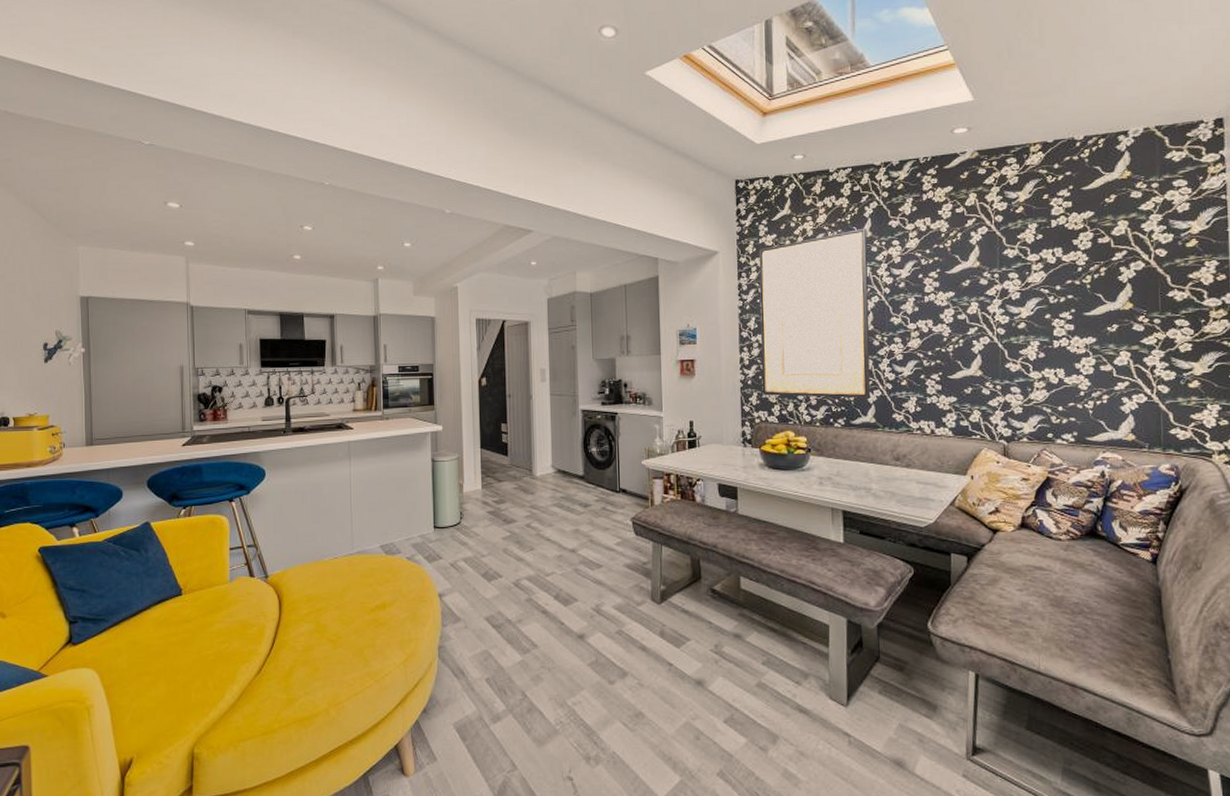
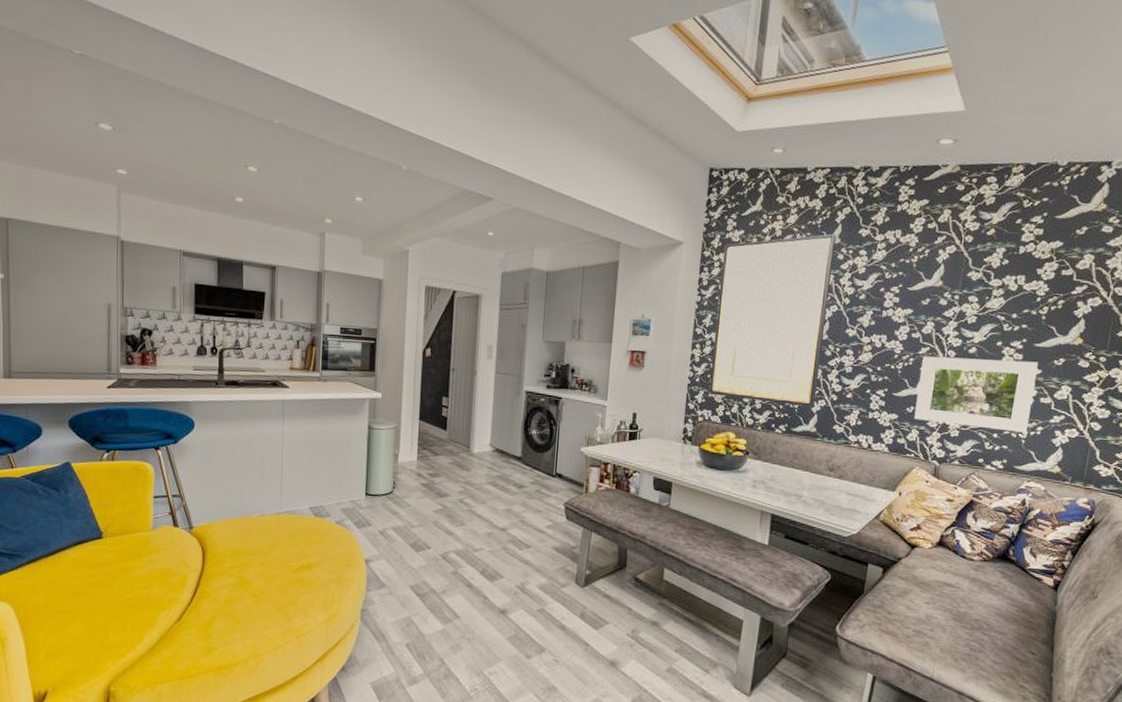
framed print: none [972,330,1093,403] -> present [914,355,1038,433]

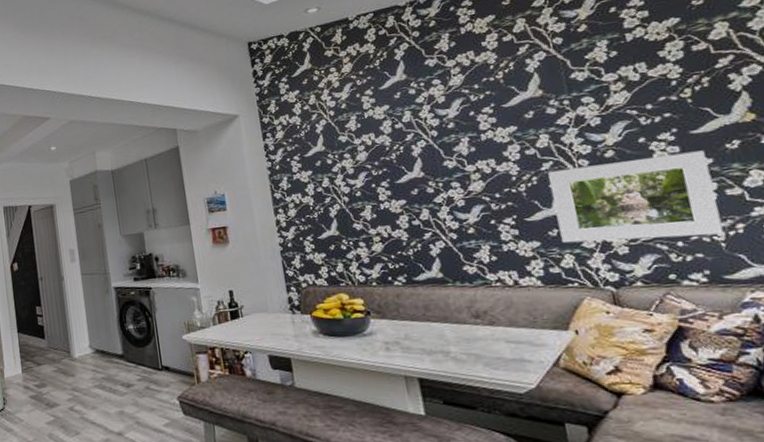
home mirror: present [709,233,836,408] -> none [281,71,433,258]

